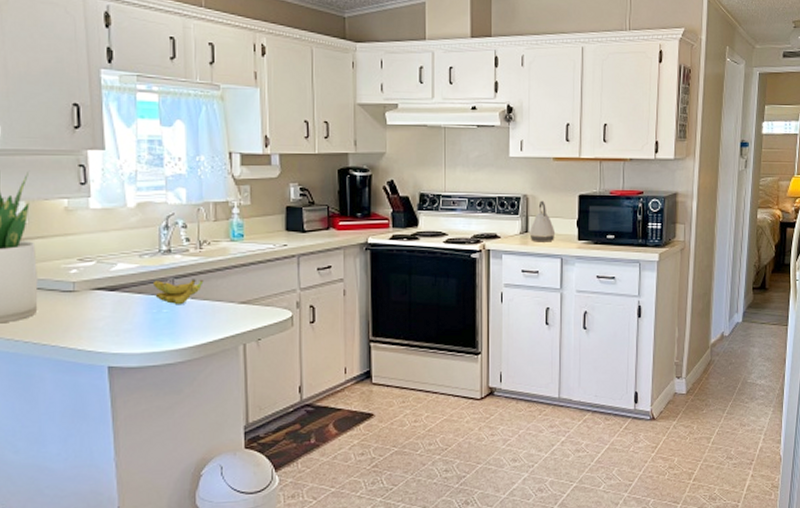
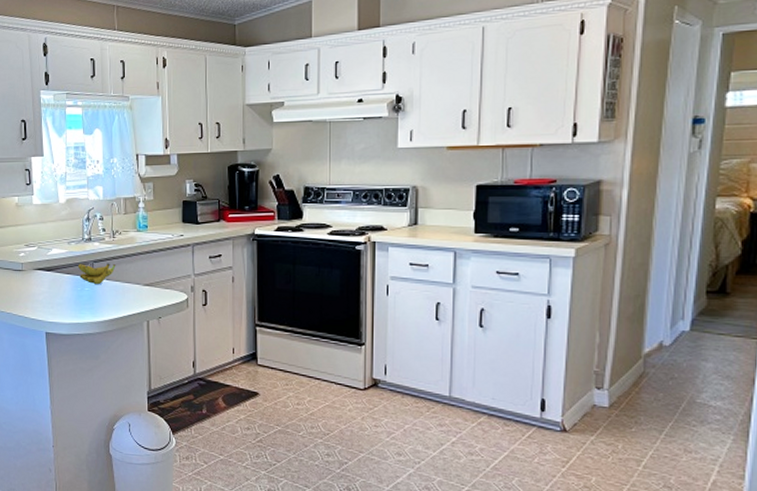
kettle: present [529,200,556,242] -> none [418,192,449,235]

